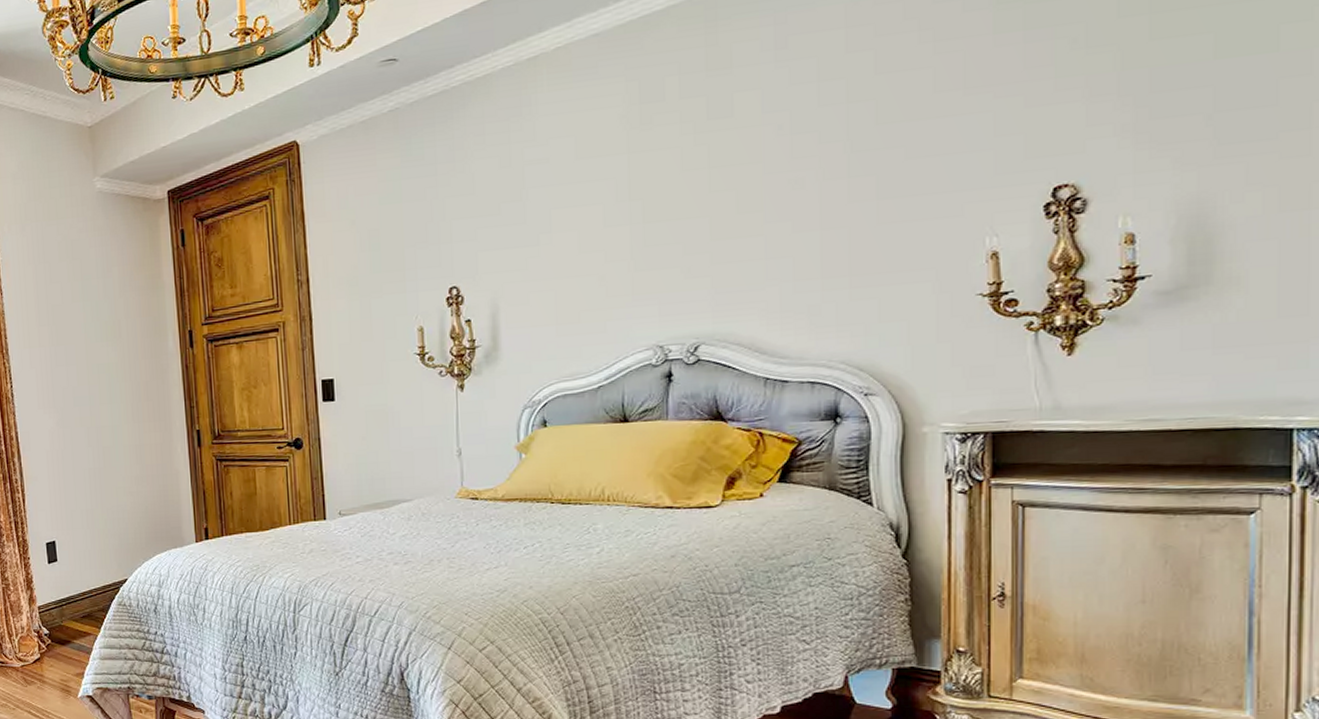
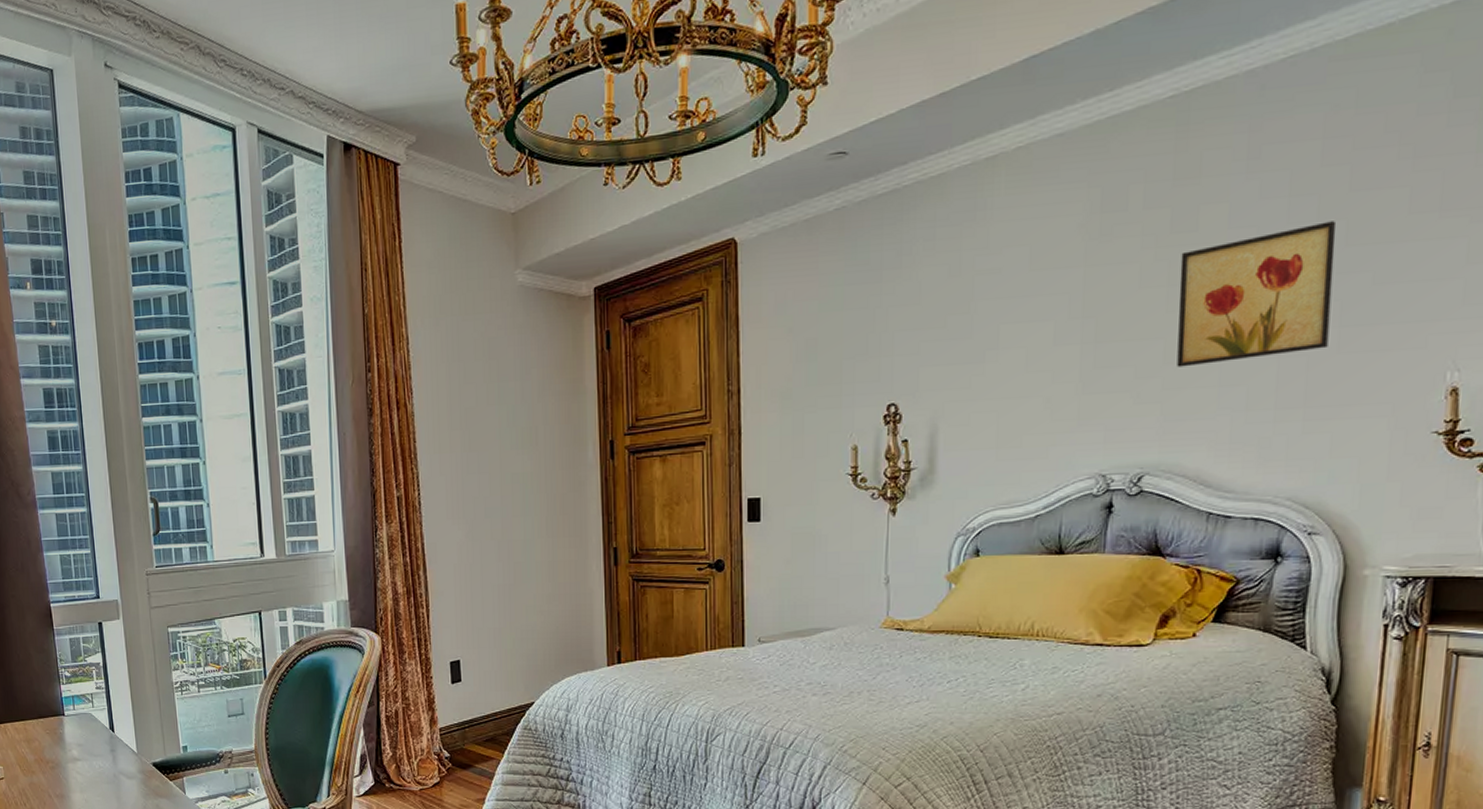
wall art: none [719,102,868,243] -> present [1177,221,1337,368]

